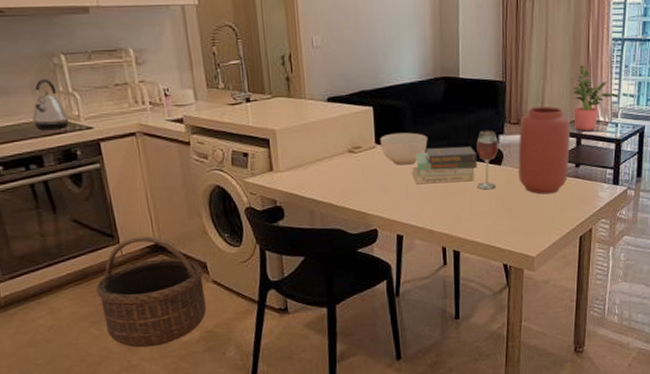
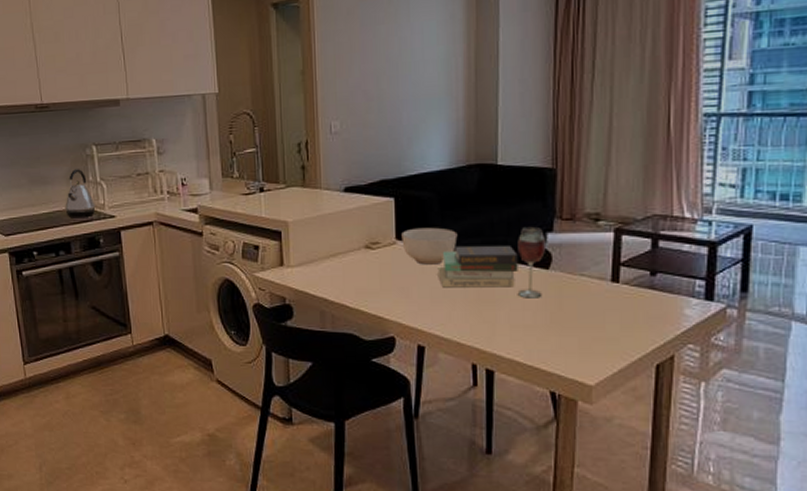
basket: present [96,235,207,348] -> none [107,327,209,444]
vase: present [518,107,571,195] -> none [571,199,644,308]
potted plant: present [573,64,618,131] -> none [647,147,712,230]

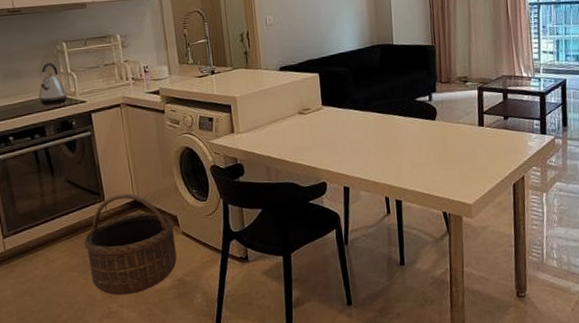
basket: none [107,327,209,444] -> present [84,193,177,296]
bowl: present [401,227,458,265] -> none [326,94,368,124]
books: present [437,245,518,288] -> none [355,105,414,140]
wineglass: present [518,226,547,298] -> none [411,89,433,143]

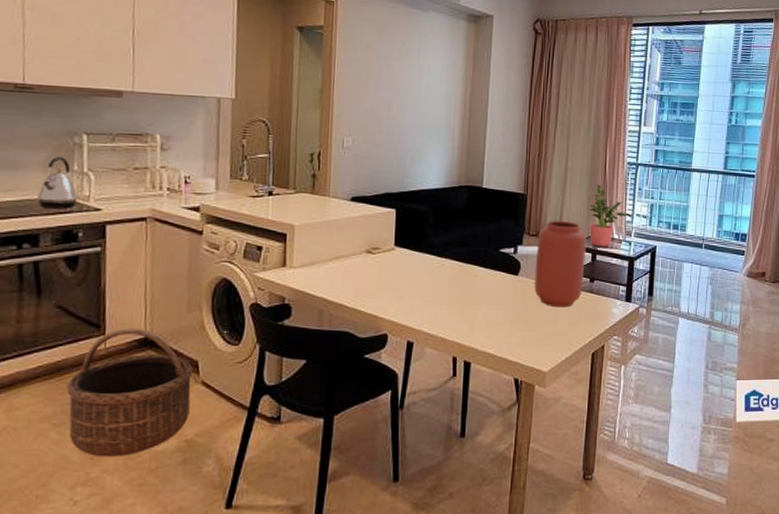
vase: none [450,66,498,146] -> present [534,221,587,308]
potted plant: none [496,27,539,86] -> present [589,184,632,247]

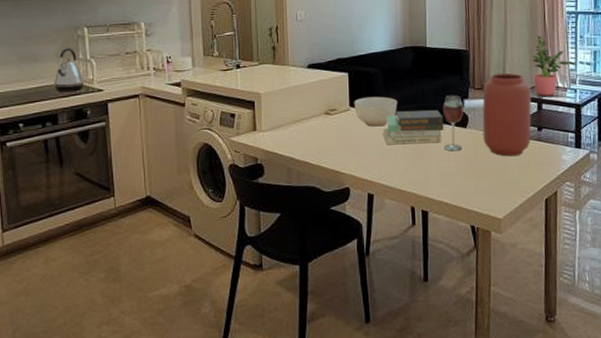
basket: present [67,327,192,457] -> none [89,189,186,300]
bowl: none [399,236,448,269] -> present [354,96,398,127]
books: none [429,253,495,290] -> present [383,110,444,145]
wineglass: none [494,240,517,300] -> present [443,95,464,151]

